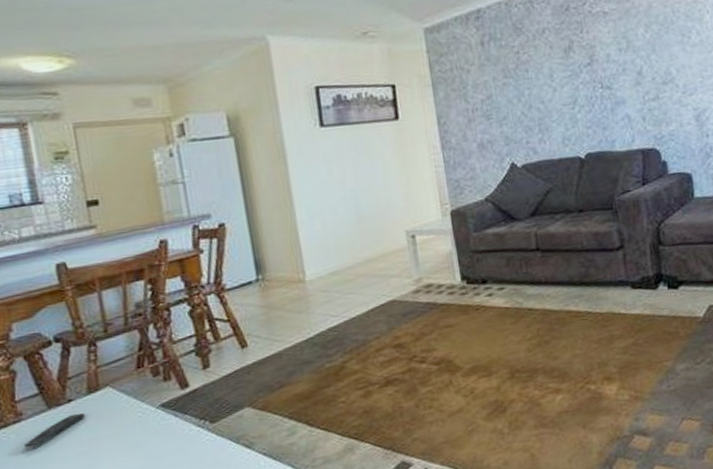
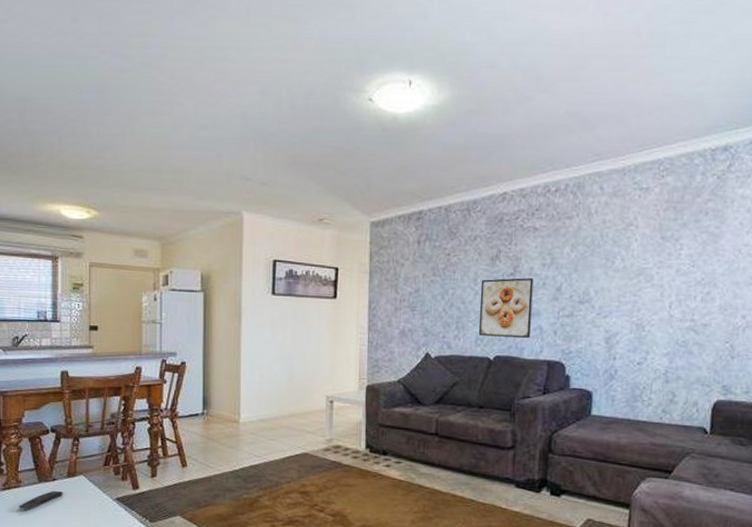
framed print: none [557,65,619,135] -> present [479,278,534,338]

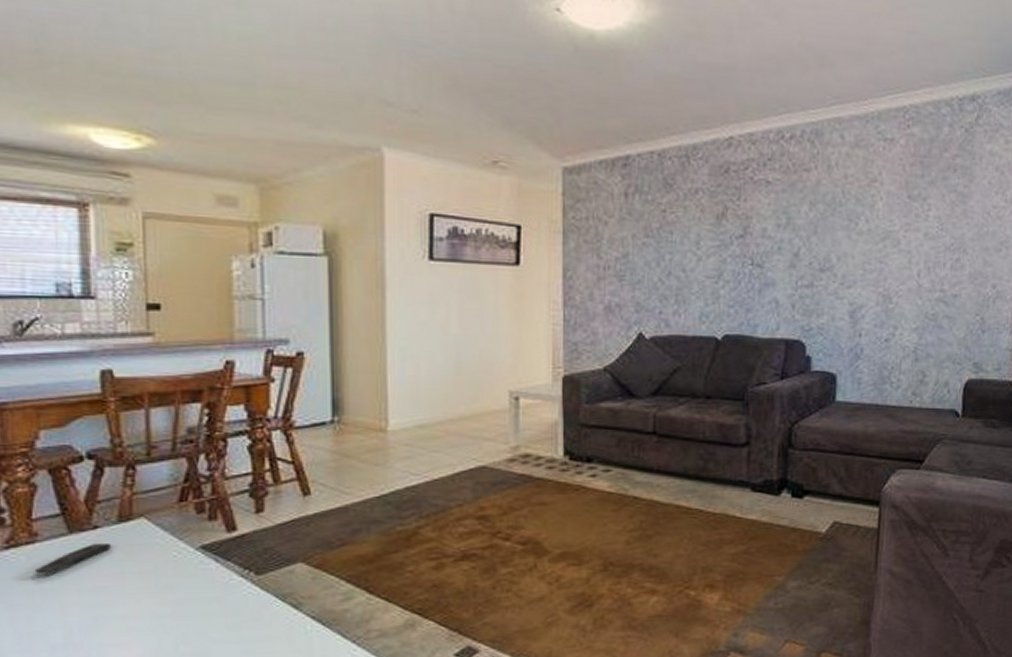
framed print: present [479,278,534,338] -> none [703,240,767,313]

